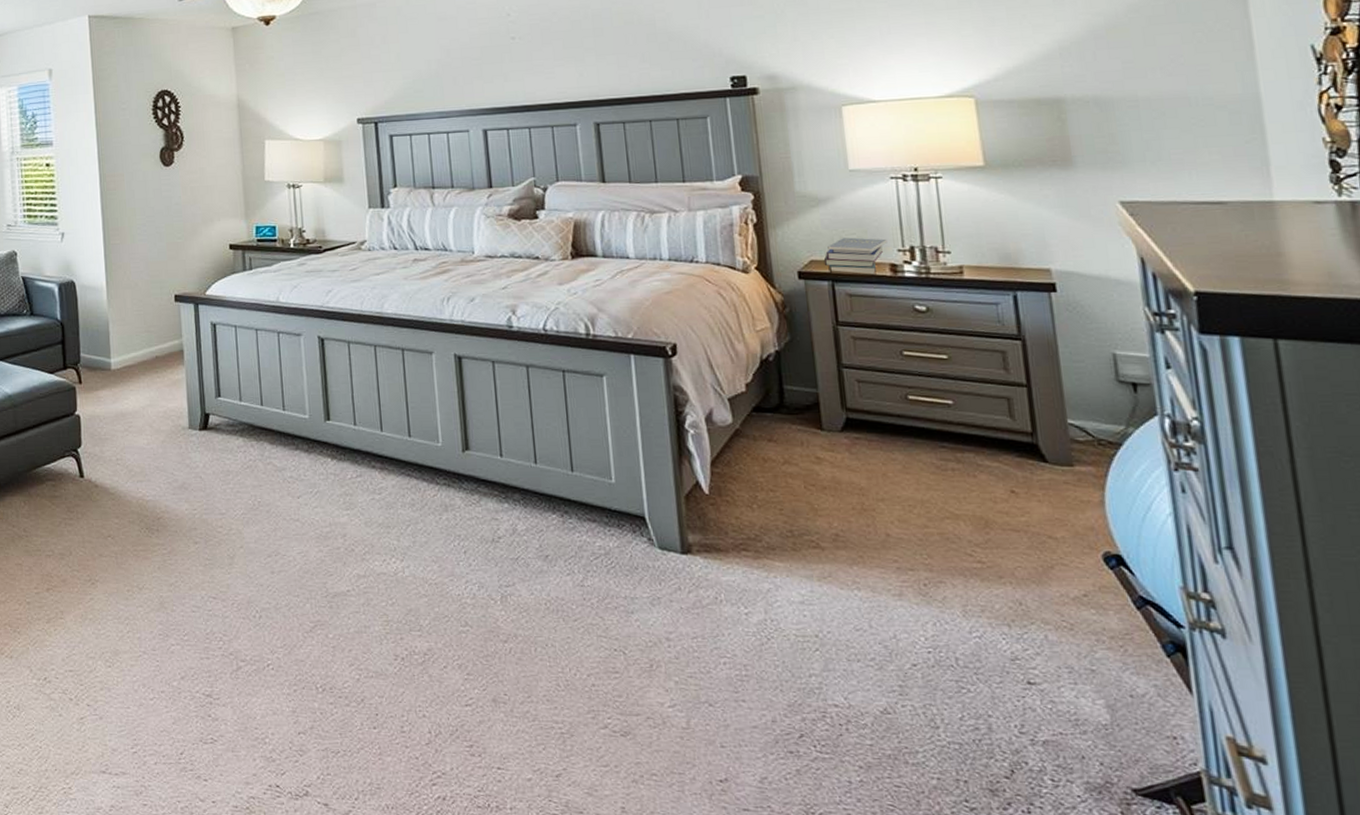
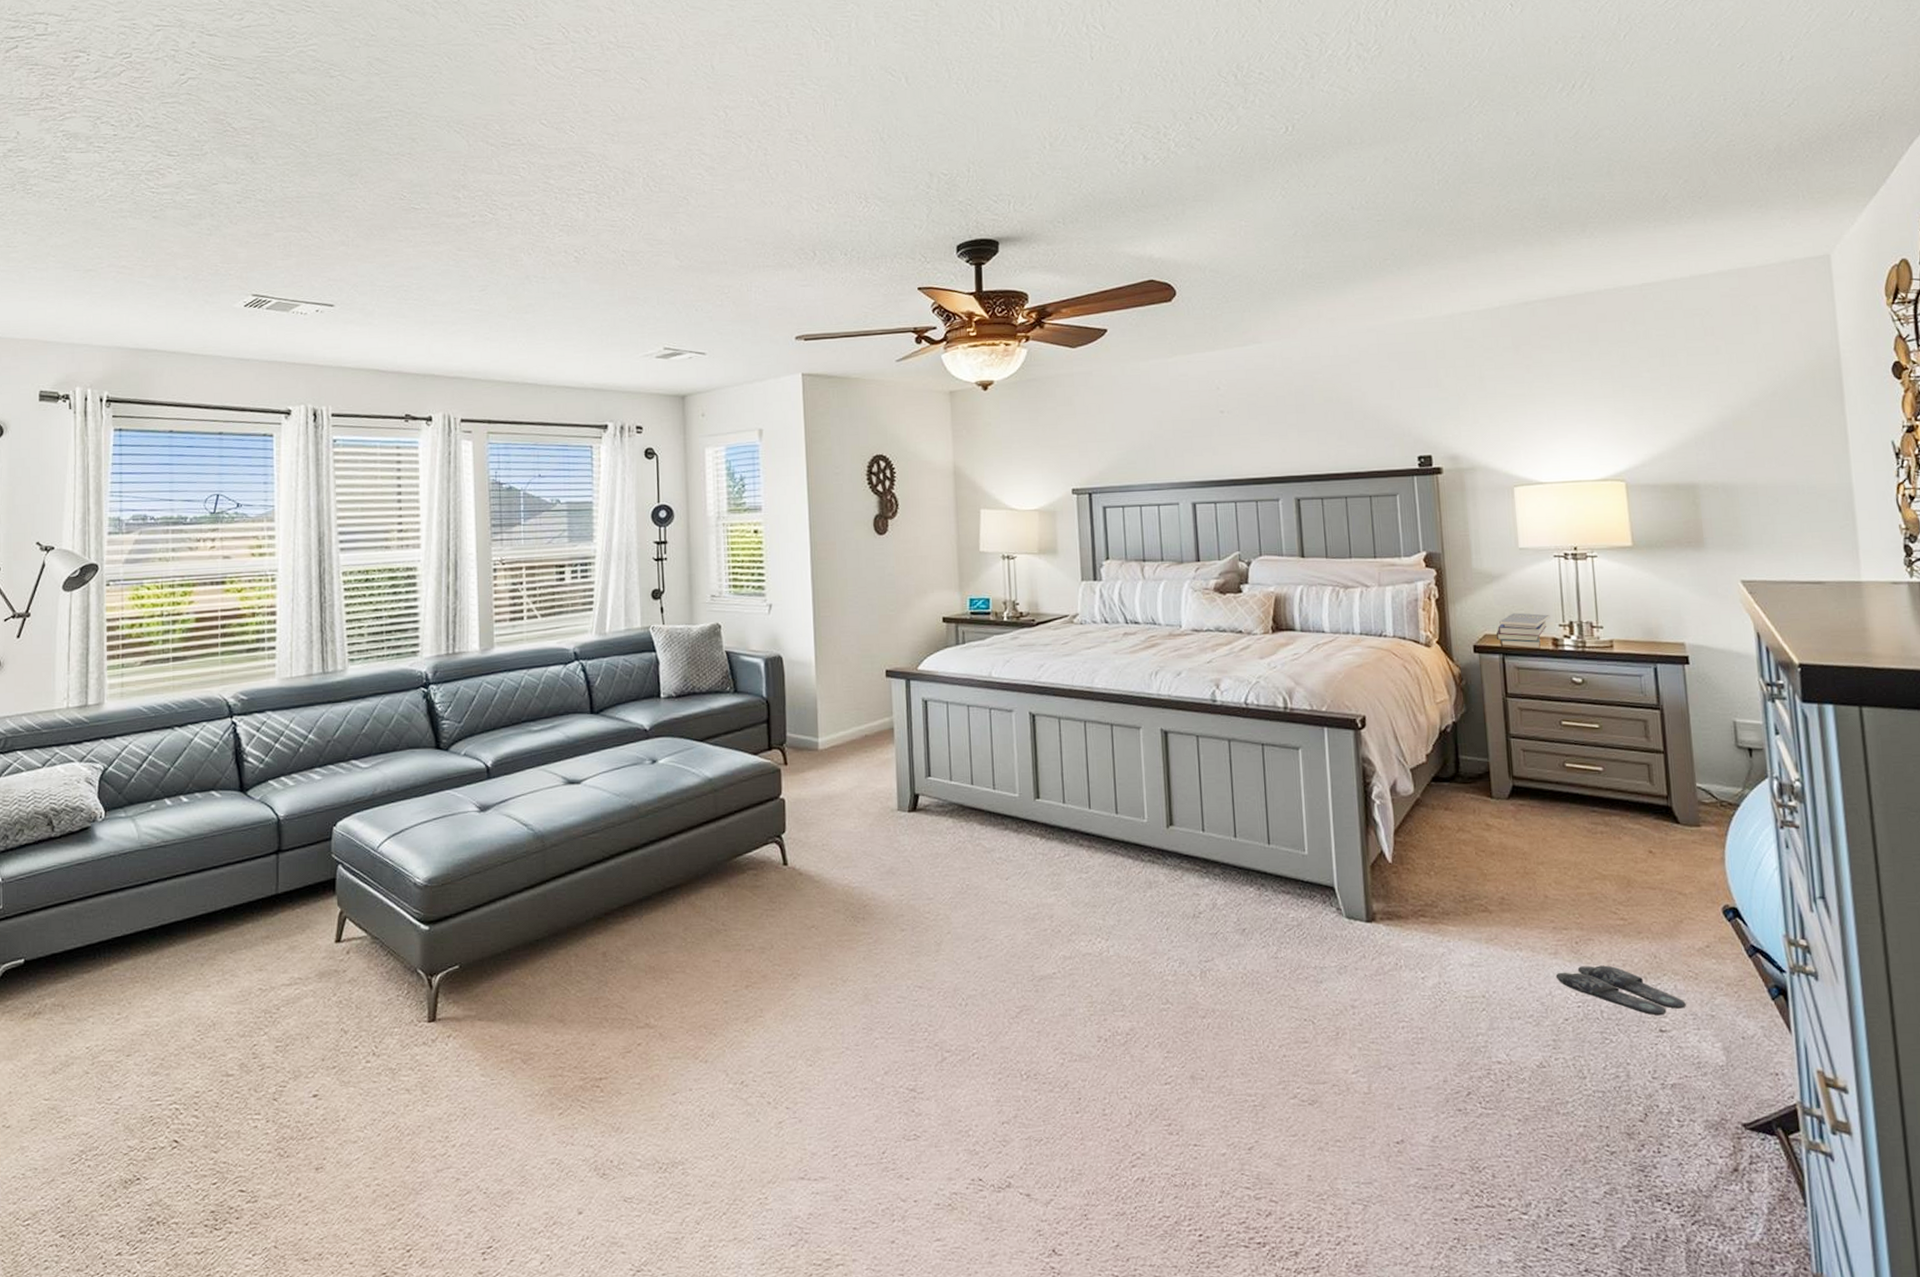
slippers: none [900,610,1060,667] -> present [1555,965,1686,1016]

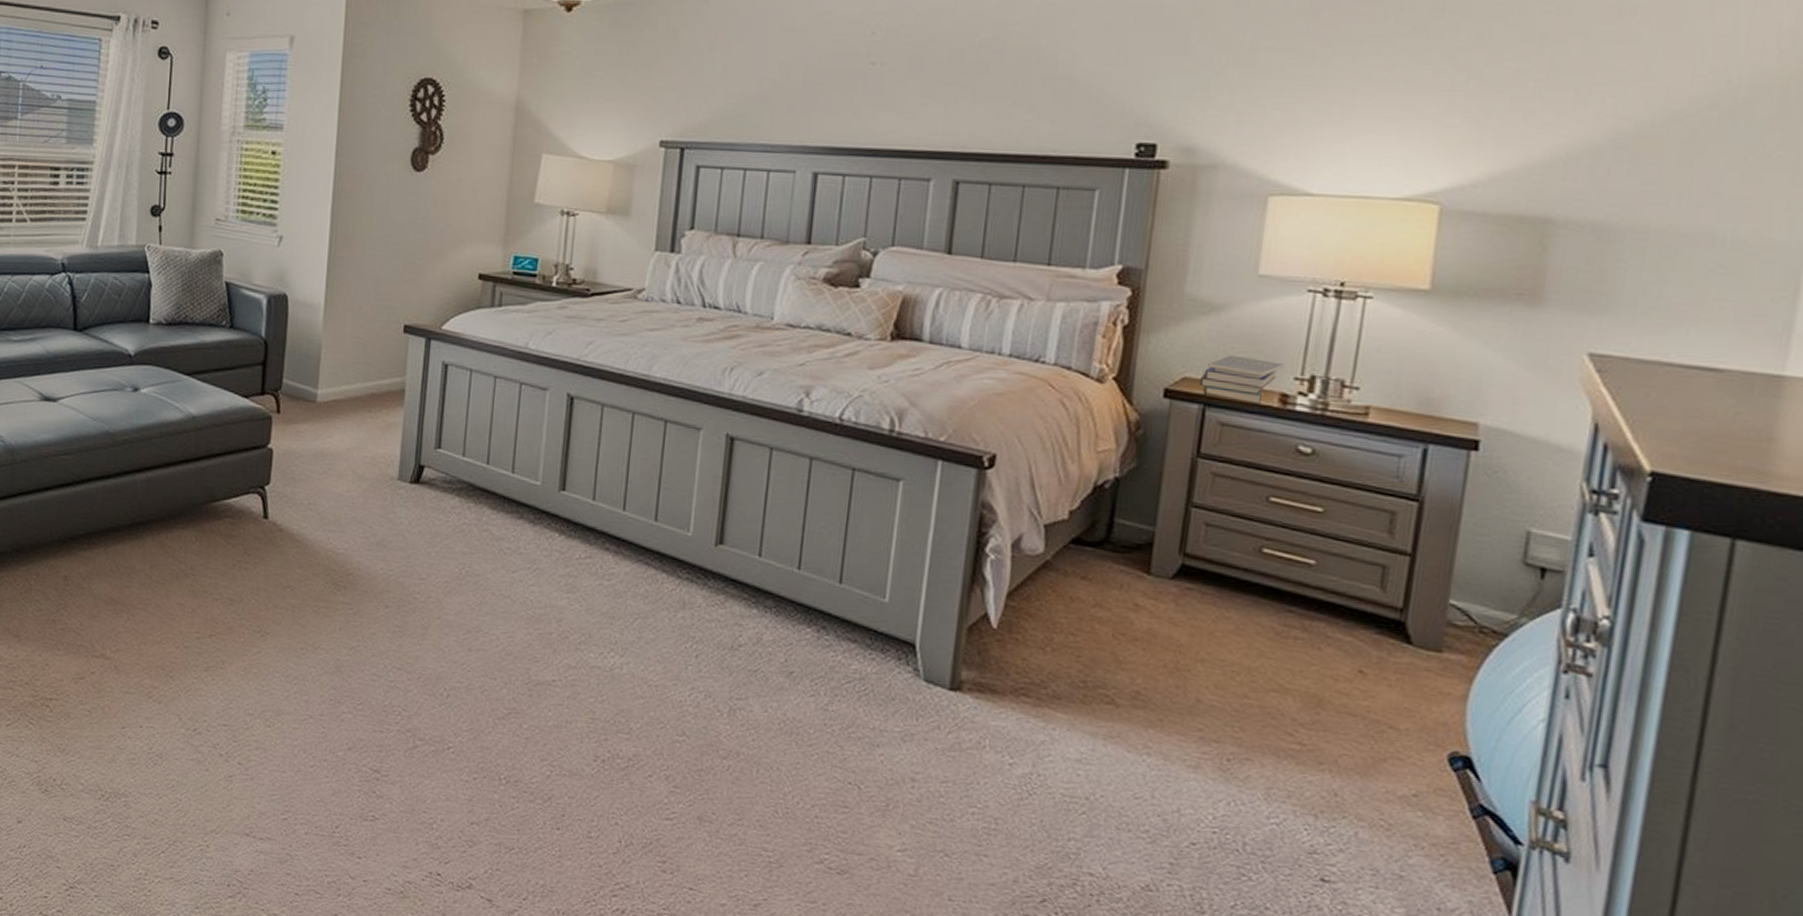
slippers: present [1555,965,1686,1016] -> none [1190,787,1366,863]

